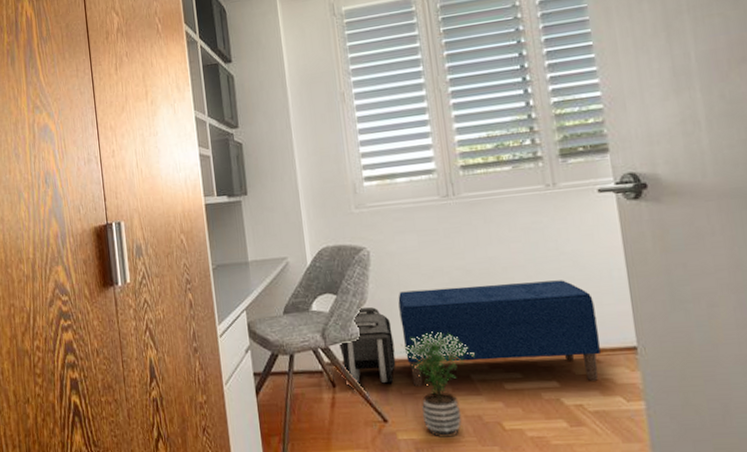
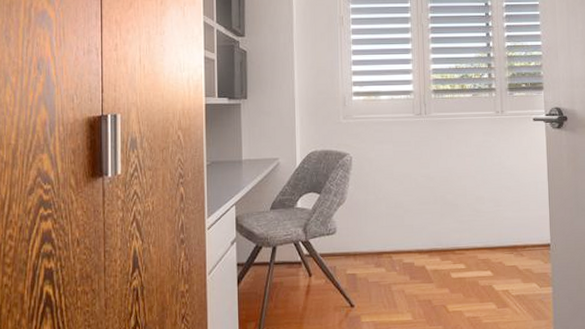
backpack: present [339,307,396,384] -> none [318,205,366,273]
bench: present [398,280,601,387] -> none [372,189,524,276]
potted plant: present [400,331,476,439] -> none [370,228,431,321]

